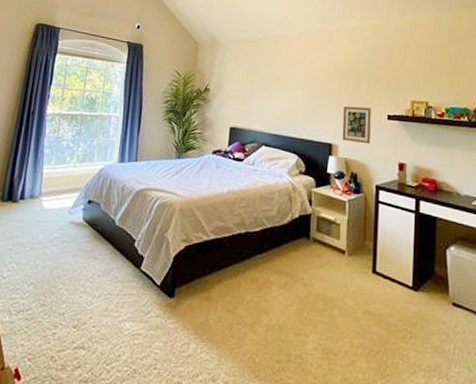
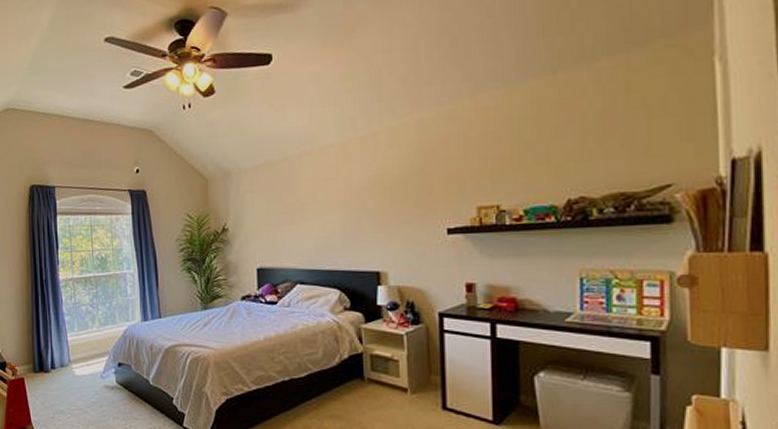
picture frame: present [342,106,371,145] -> none [390,223,428,267]

